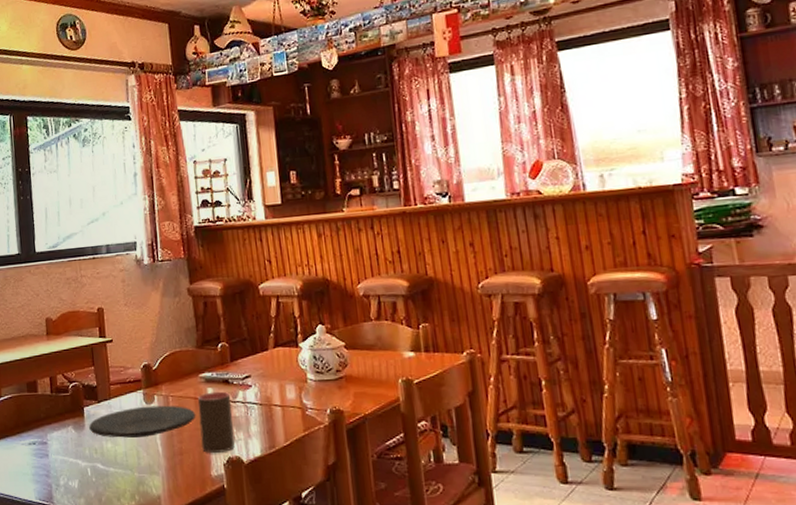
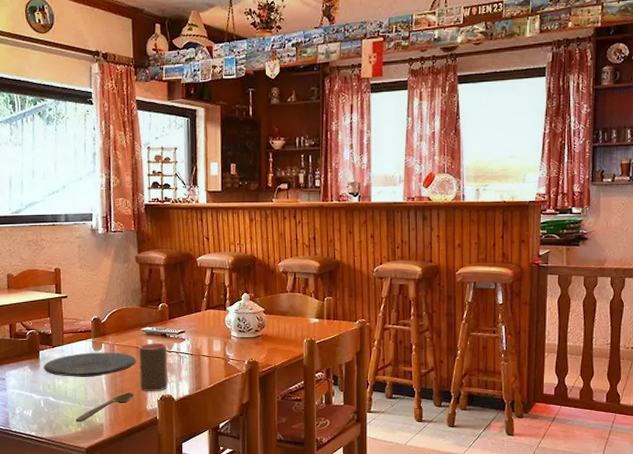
spoon: none [128,455,196,495] -> present [75,392,134,423]

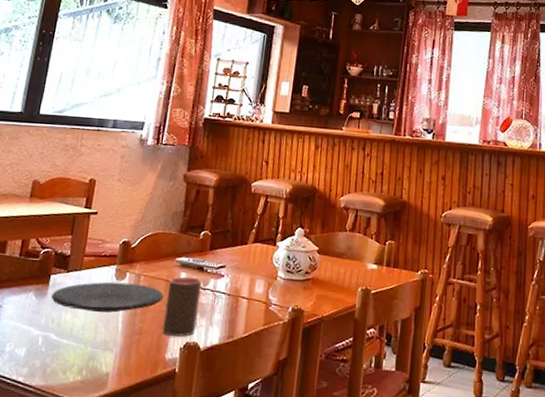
spoon: present [75,392,134,423] -> none [76,335,154,369]

